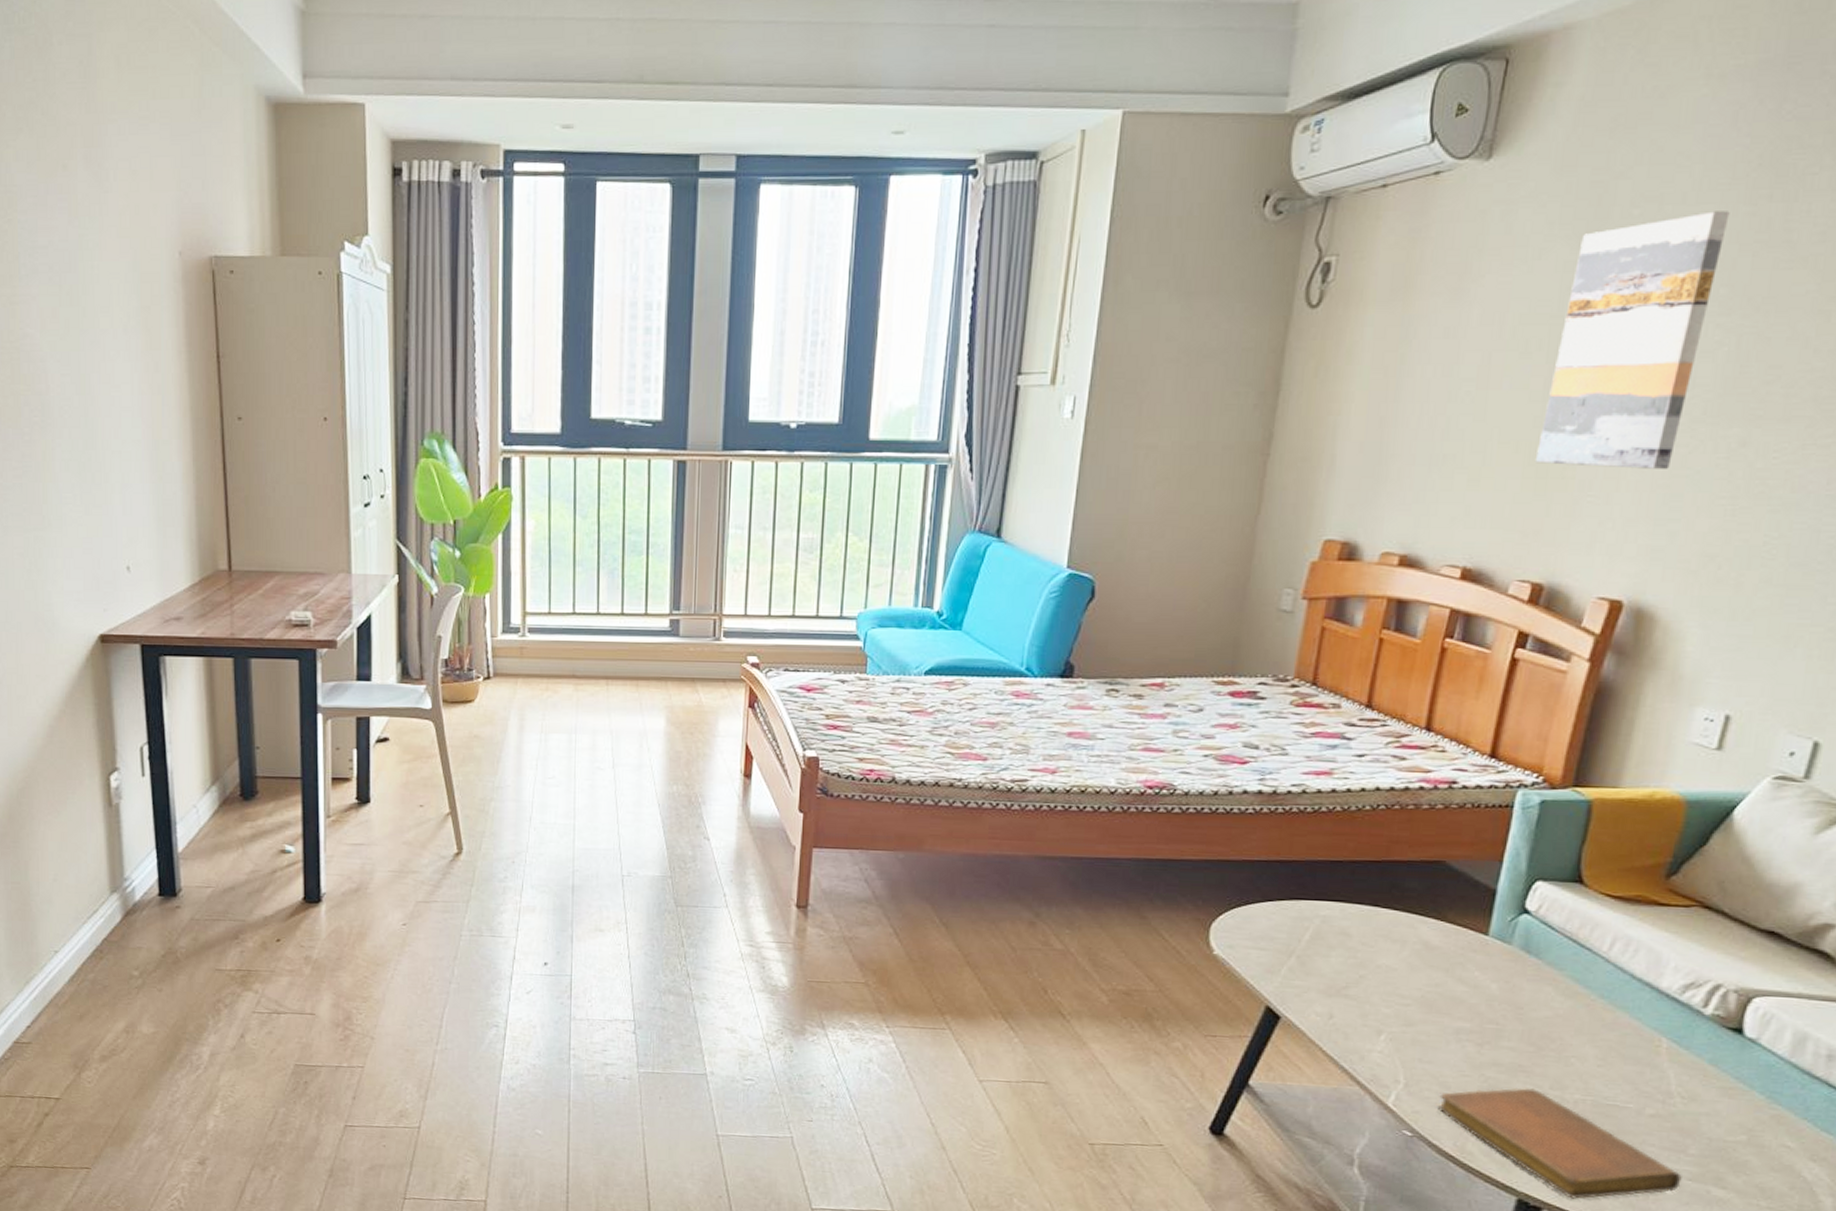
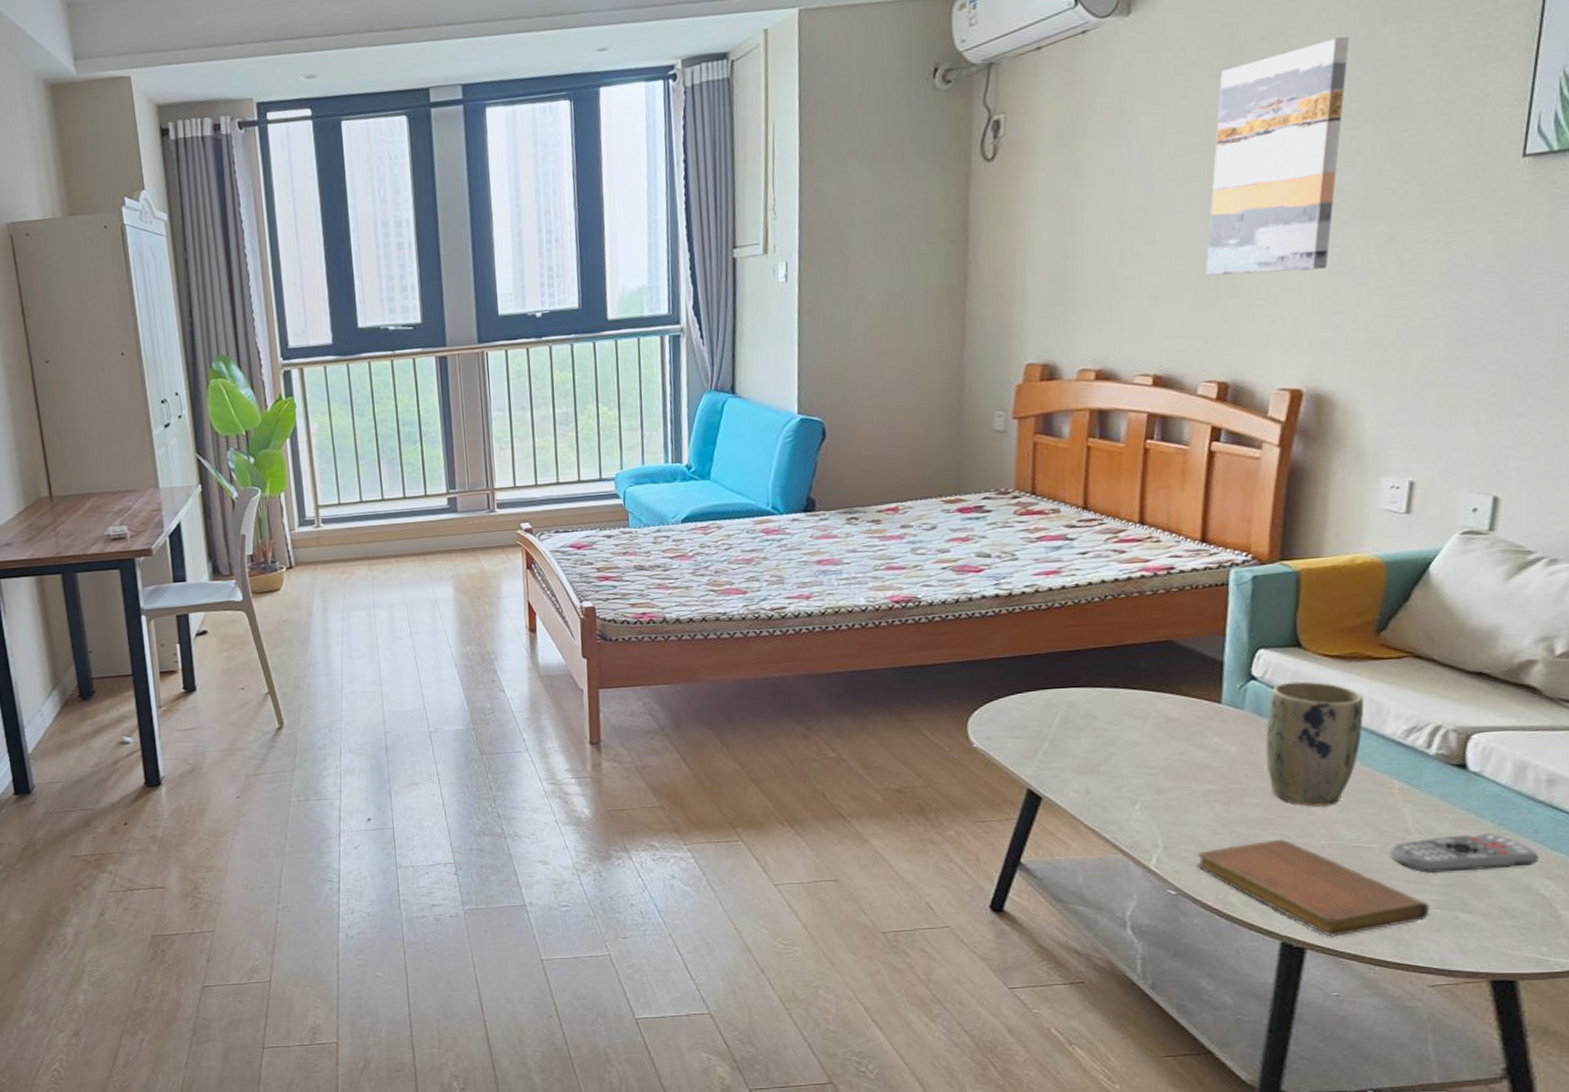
plant pot: none [1528,920,1643,1058] -> present [1265,681,1364,807]
remote control: none [1646,1104,1806,1145] -> present [1389,833,1538,873]

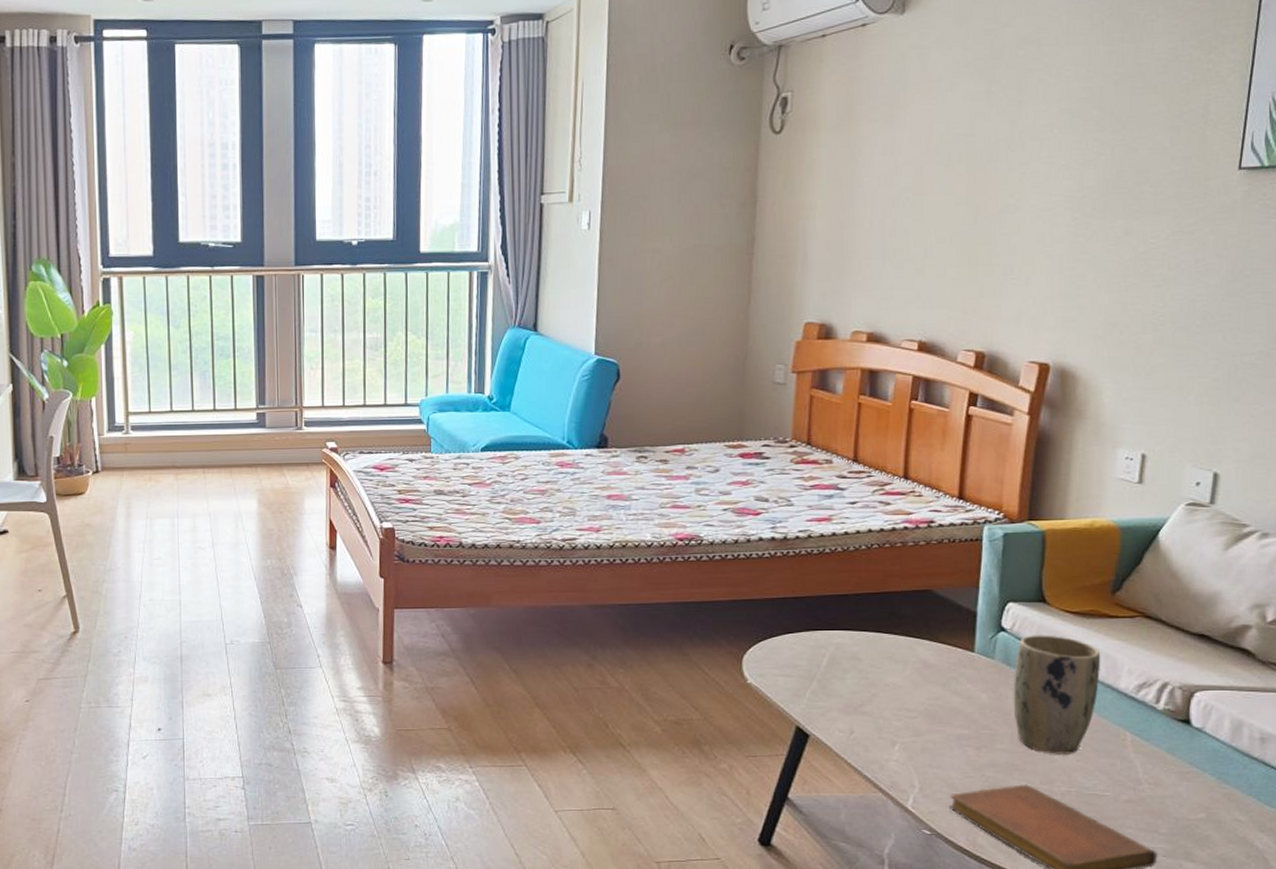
wall art: present [1206,36,1350,276] -> none [967,50,1093,256]
remote control: present [1389,833,1538,873] -> none [1122,786,1253,822]

